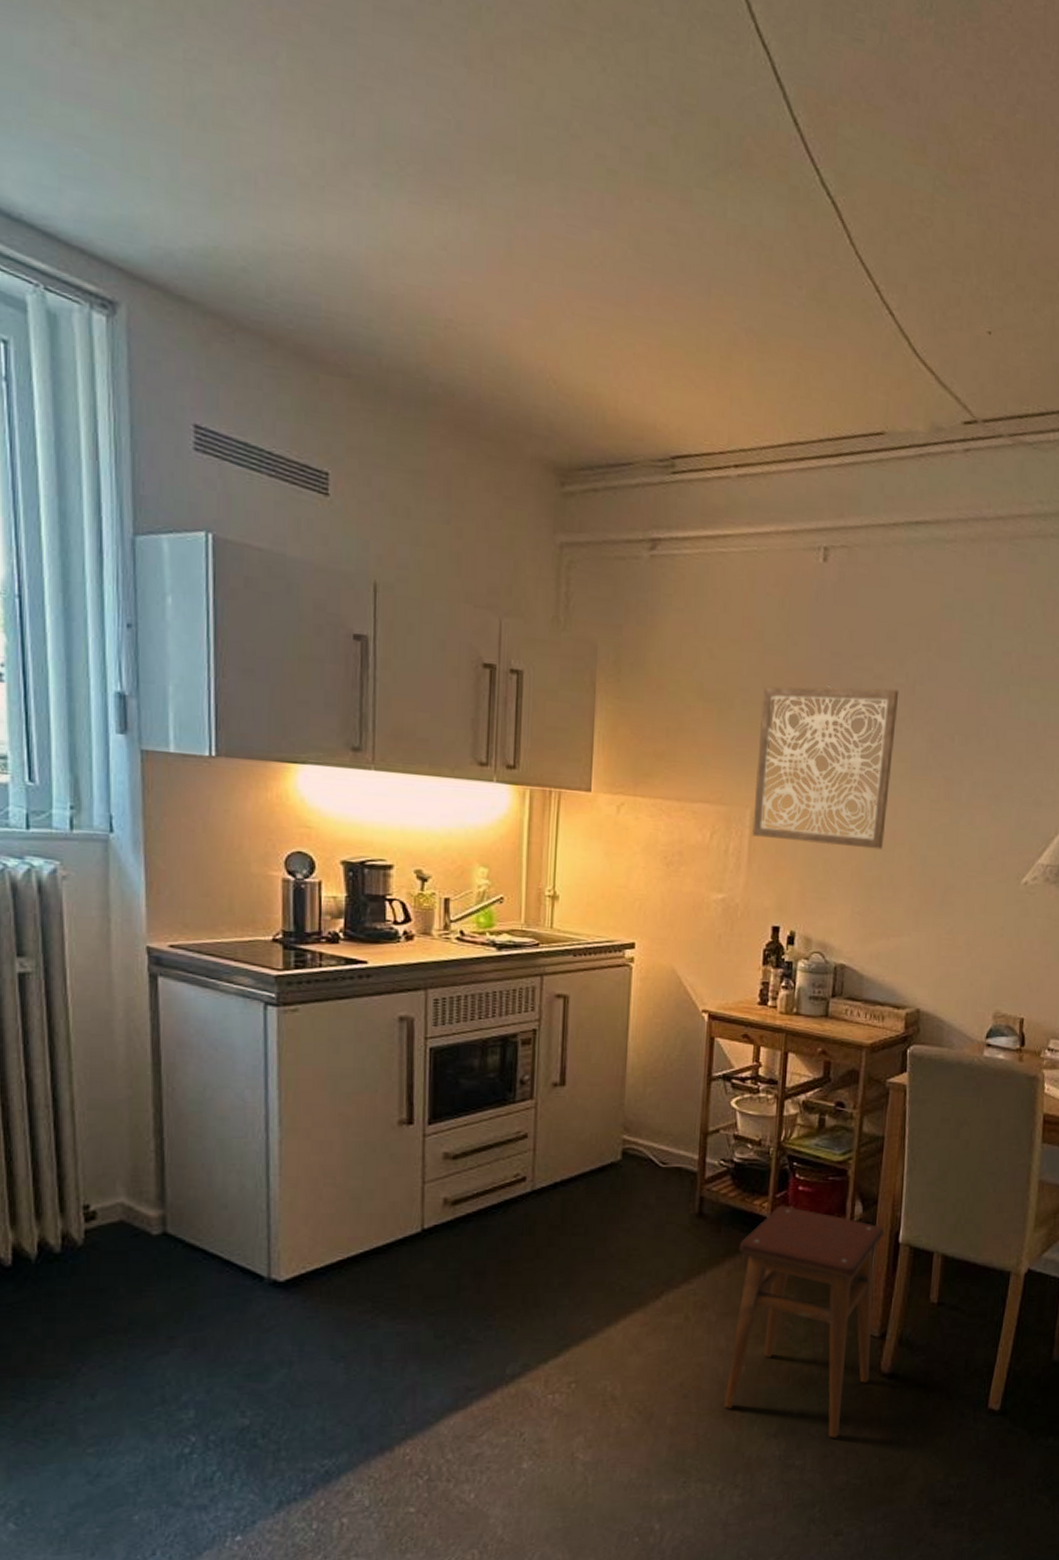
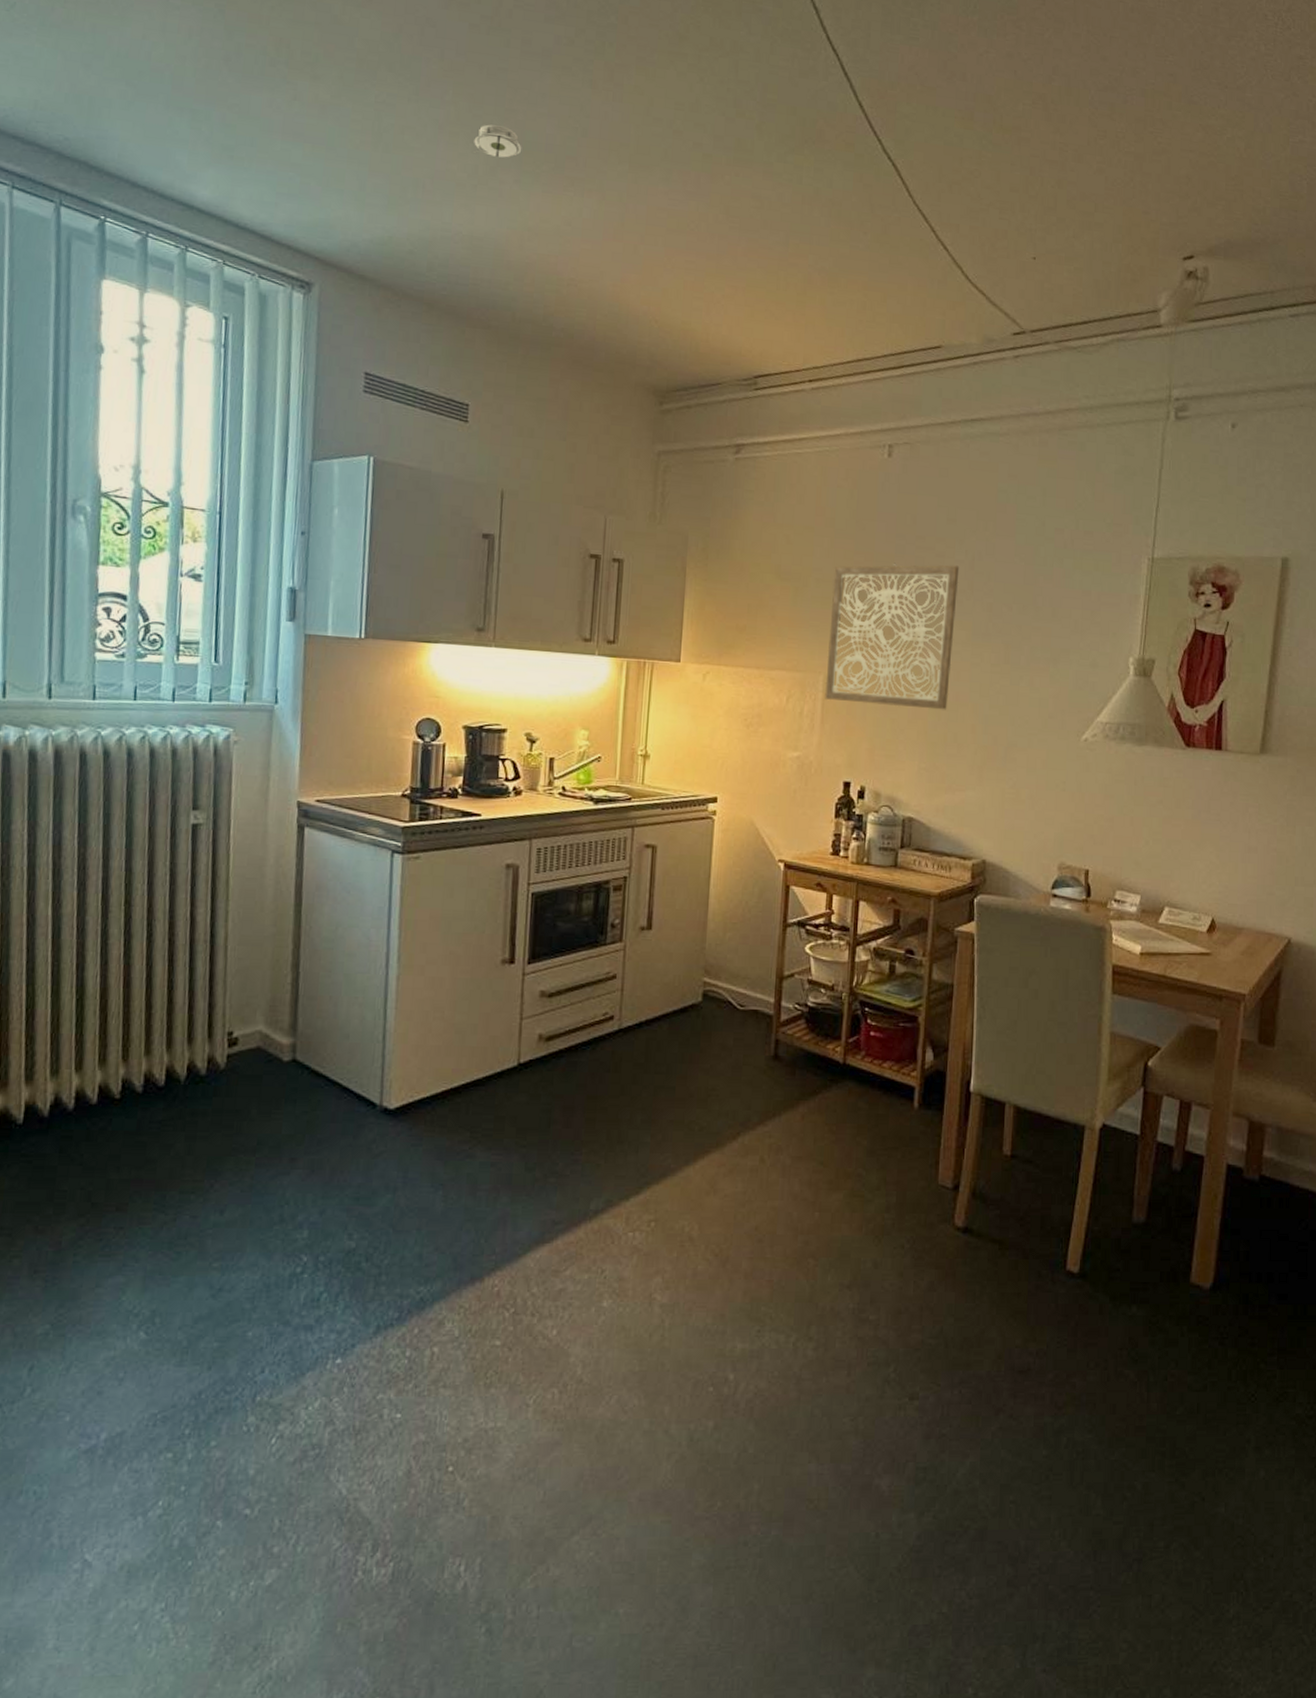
smoke detector: none [316,103,381,153] -> present [472,123,522,158]
stool: present [723,1205,884,1438] -> none [797,1050,955,1293]

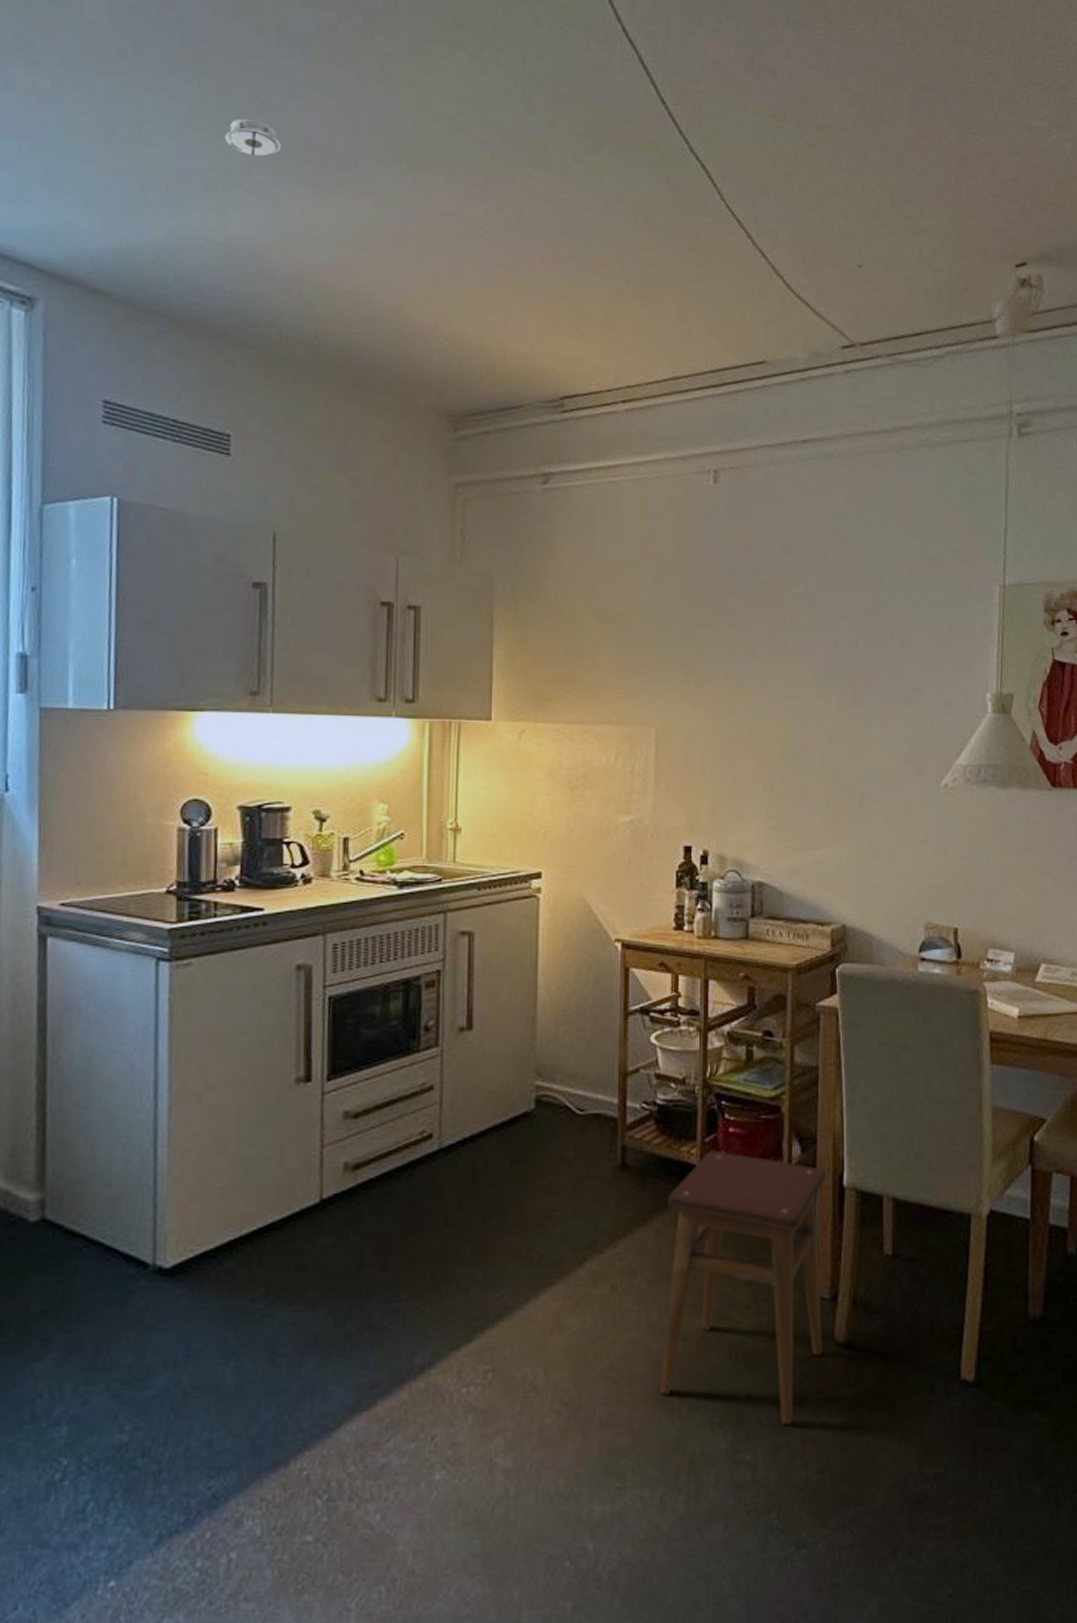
stool: none [797,1050,955,1293] -> present [659,1150,826,1425]
wall art: present [825,563,960,710] -> none [658,599,799,760]

